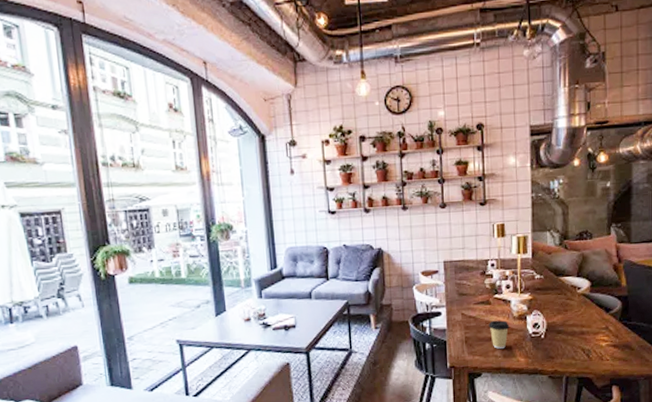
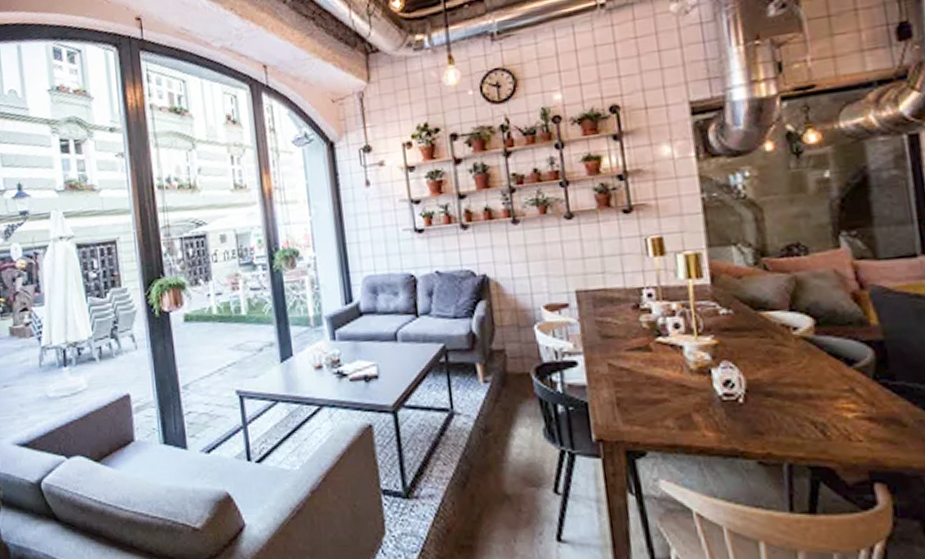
coffee cup: present [489,320,510,349] -> none [651,374,685,416]

